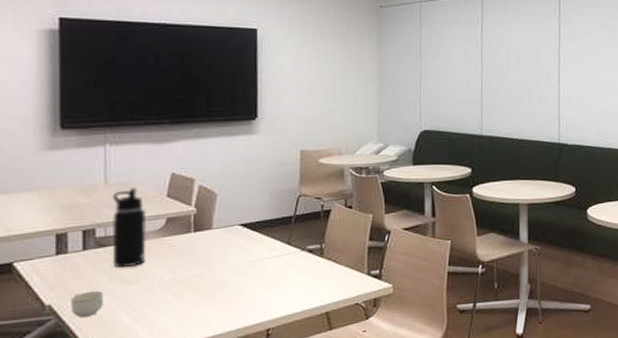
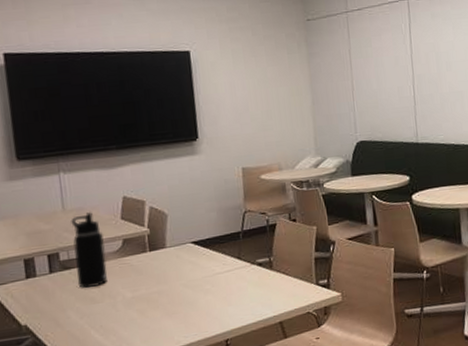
cup: present [71,290,104,317] -> none [44,309,74,335]

